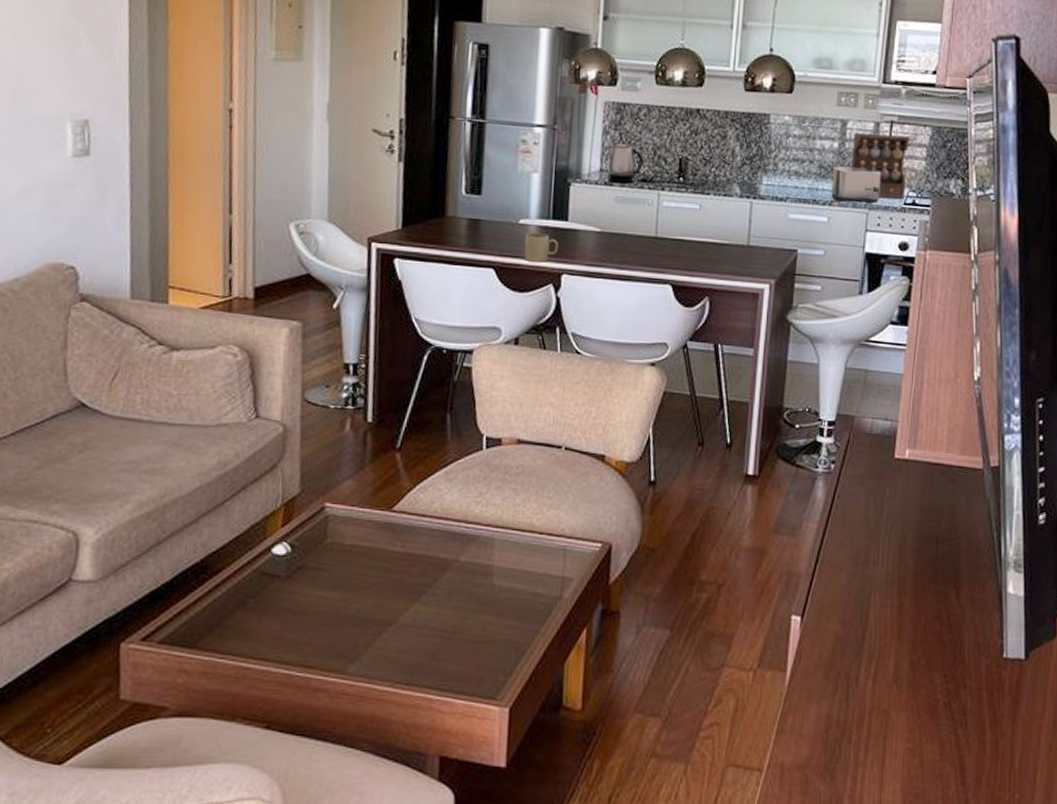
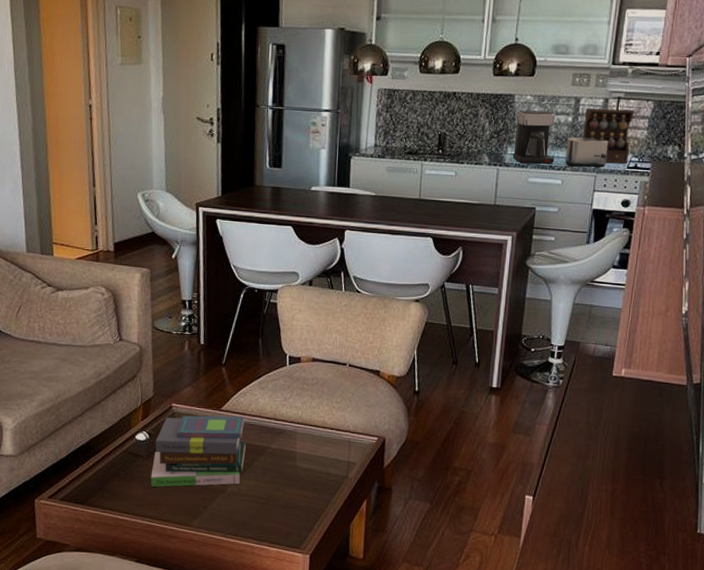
books: none [290,518,426,620] -> present [150,415,246,487]
mug: present [524,232,559,262] -> none [315,197,343,221]
kettle: present [607,143,644,184] -> none [381,123,410,156]
coffee maker: none [768,132,818,198] -> present [512,110,555,164]

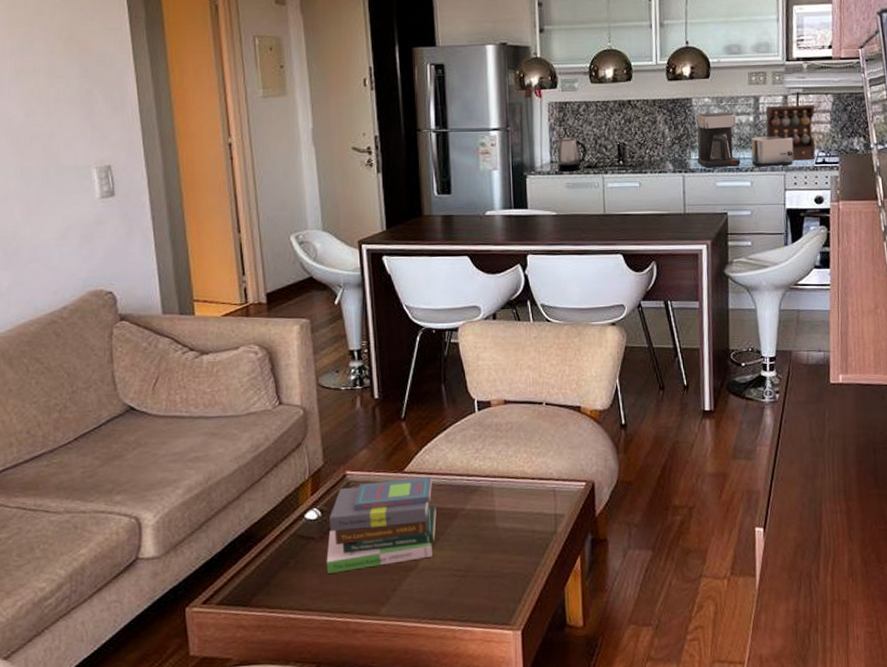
kettle: none [381,123,410,156] -> present [555,137,587,171]

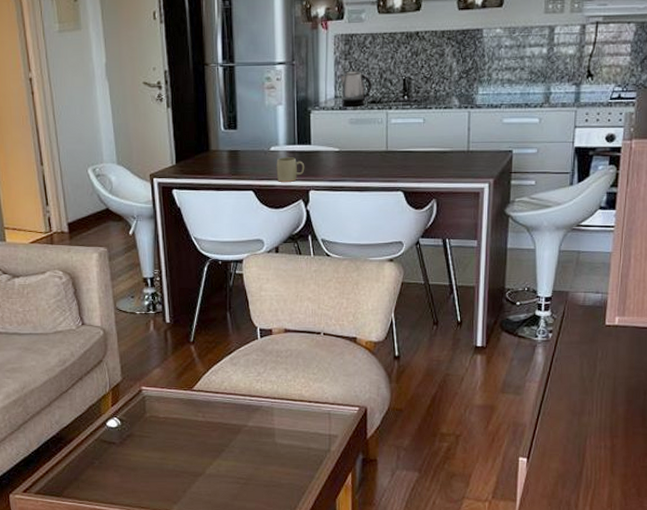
books: present [326,476,436,573] -> none [126,395,222,474]
mug: none [492,221,522,247] -> present [276,157,305,182]
coffee maker: present [697,112,741,168] -> none [484,43,530,104]
toaster: present [750,135,795,167] -> none [542,68,589,103]
spice rack: present [765,105,816,161] -> none [560,35,614,96]

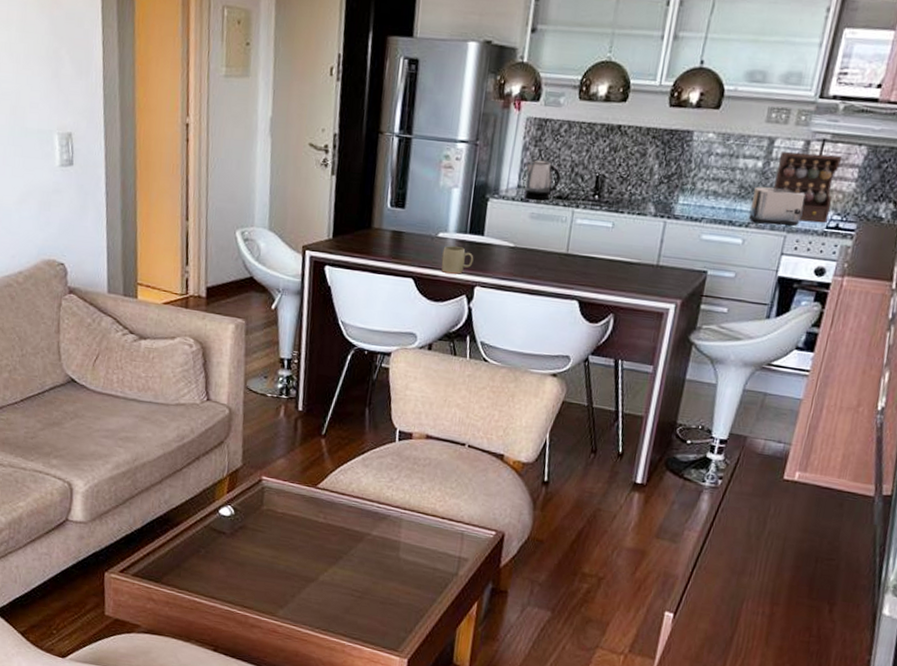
toaster: none [542,68,589,103] -> present [748,186,807,226]
spice rack: none [560,35,614,96] -> present [774,151,841,223]

